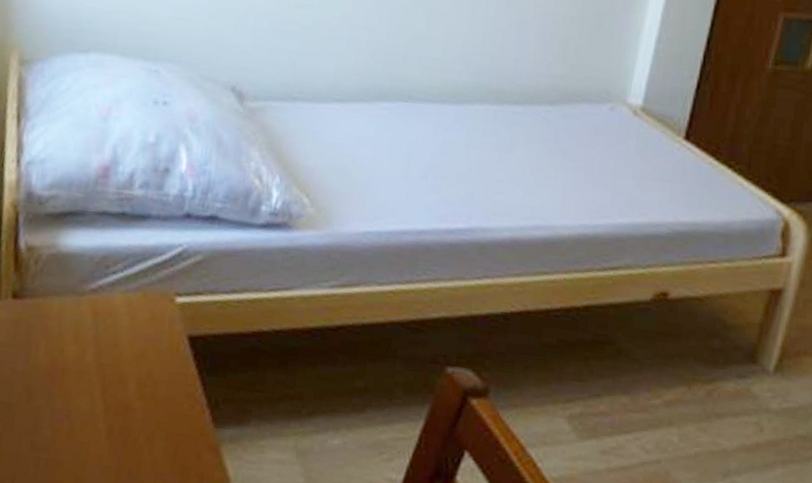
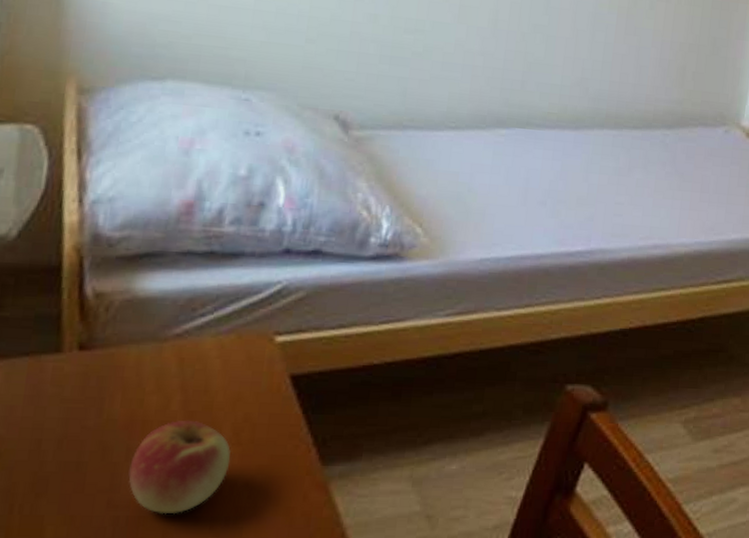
apple: none [49,371,135,462] -> present [128,421,231,515]

